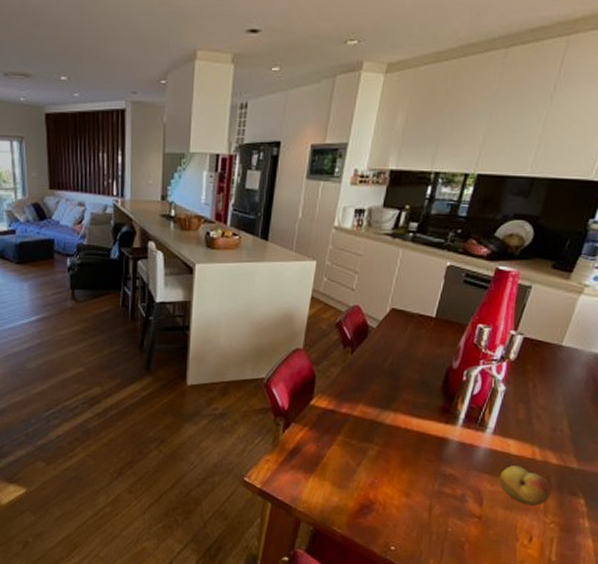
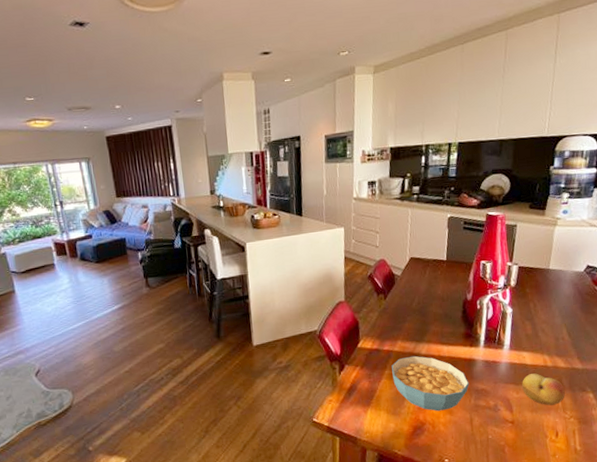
cereal bowl: none [345,424,436,492] -> present [392,355,470,412]

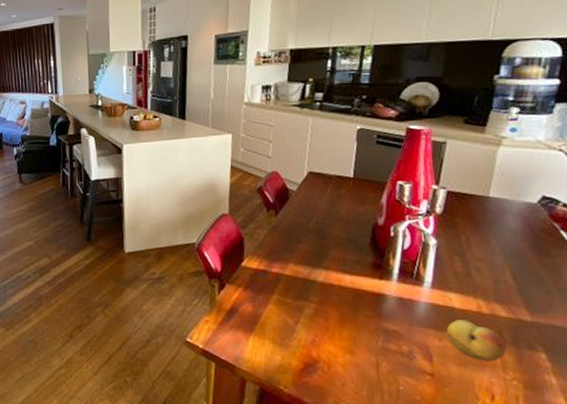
cereal bowl: present [392,355,470,412] -> none [281,282,377,349]

